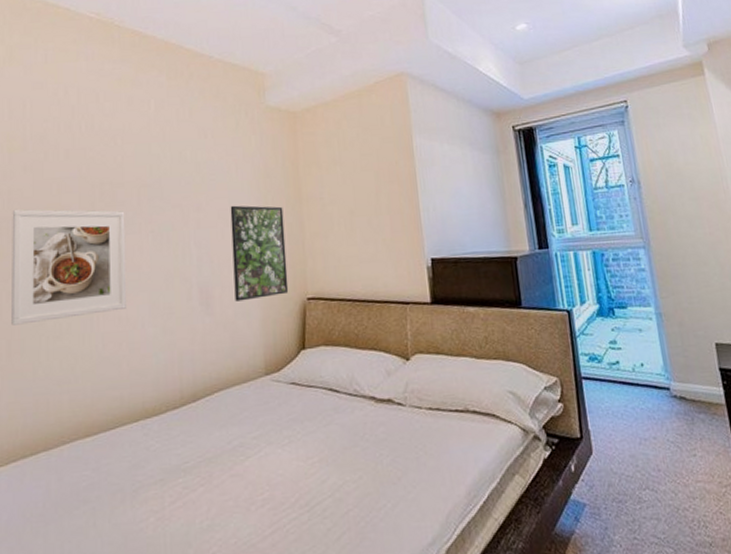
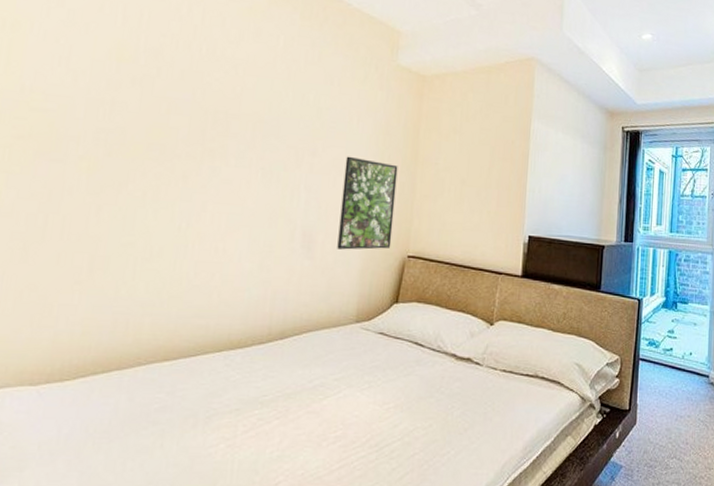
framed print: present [11,209,127,325] -> none [97,121,237,242]

